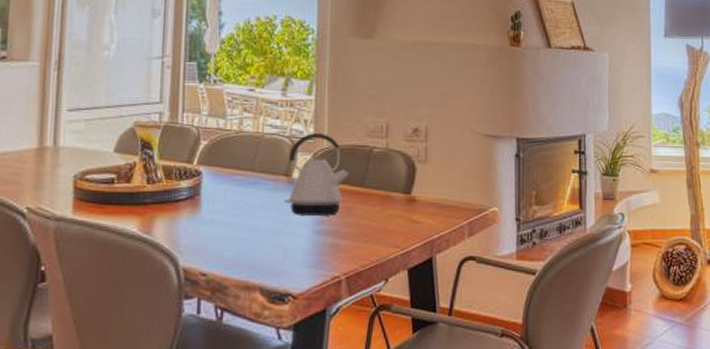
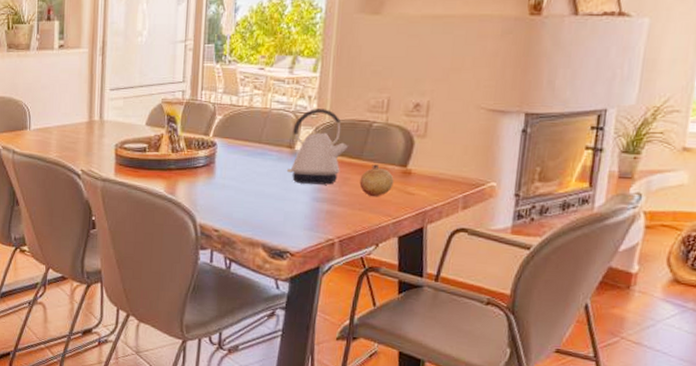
fruit: none [363,192,399,228] -> present [359,164,394,197]

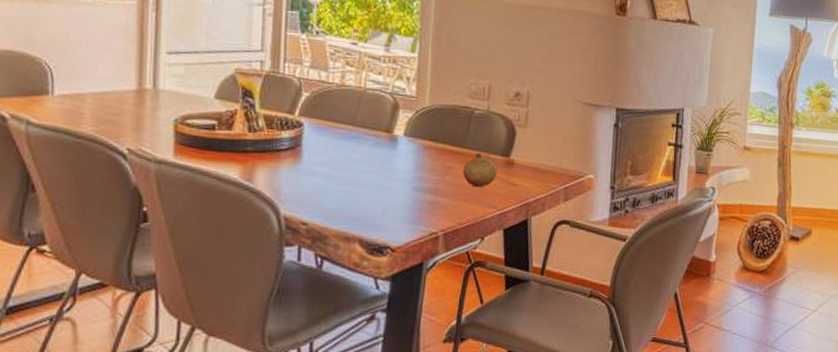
kettle: present [287,109,349,185] -> none [385,91,451,174]

